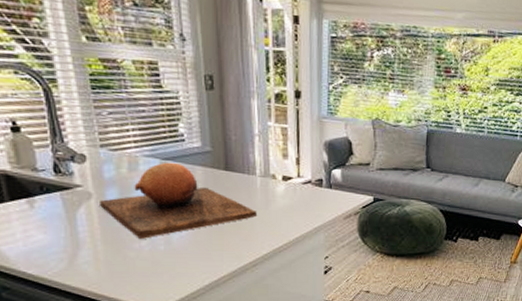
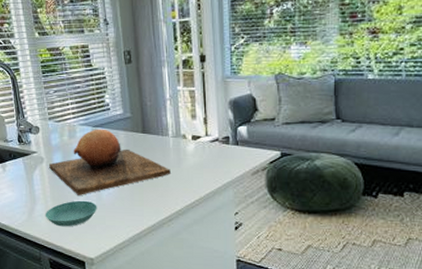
saucer: none [92,244,165,276] -> present [45,200,97,227]

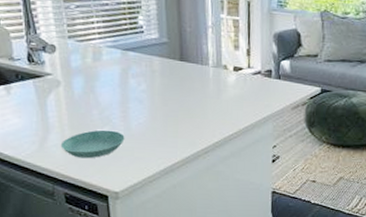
chopping board: present [49,129,171,195] -> none [67,52,209,125]

